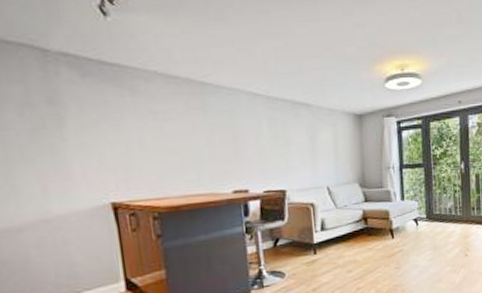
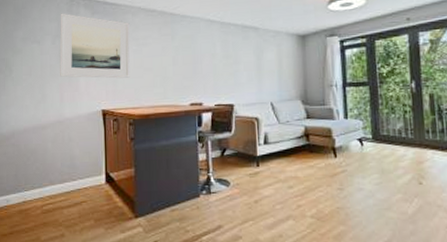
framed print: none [27,72,149,163] -> present [59,13,130,79]

